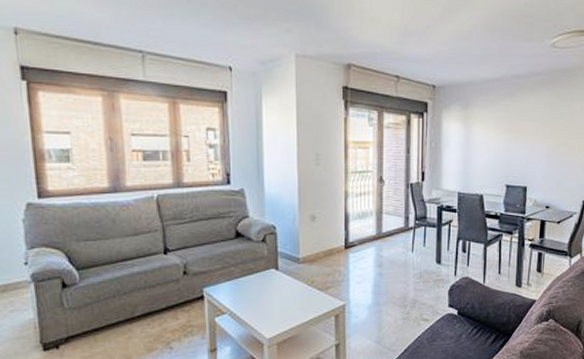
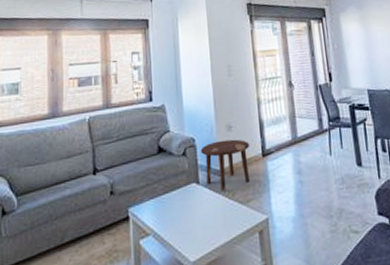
side table: none [281,230,334,278] -> present [200,139,250,191]

